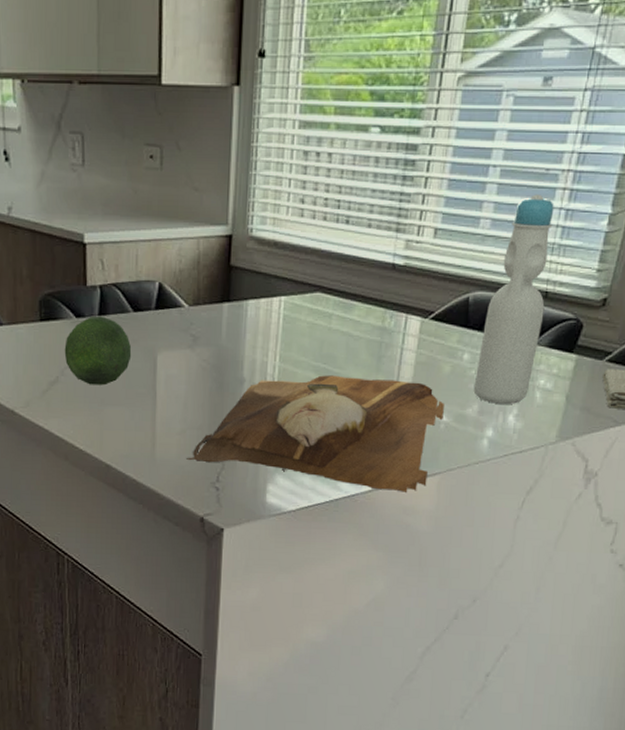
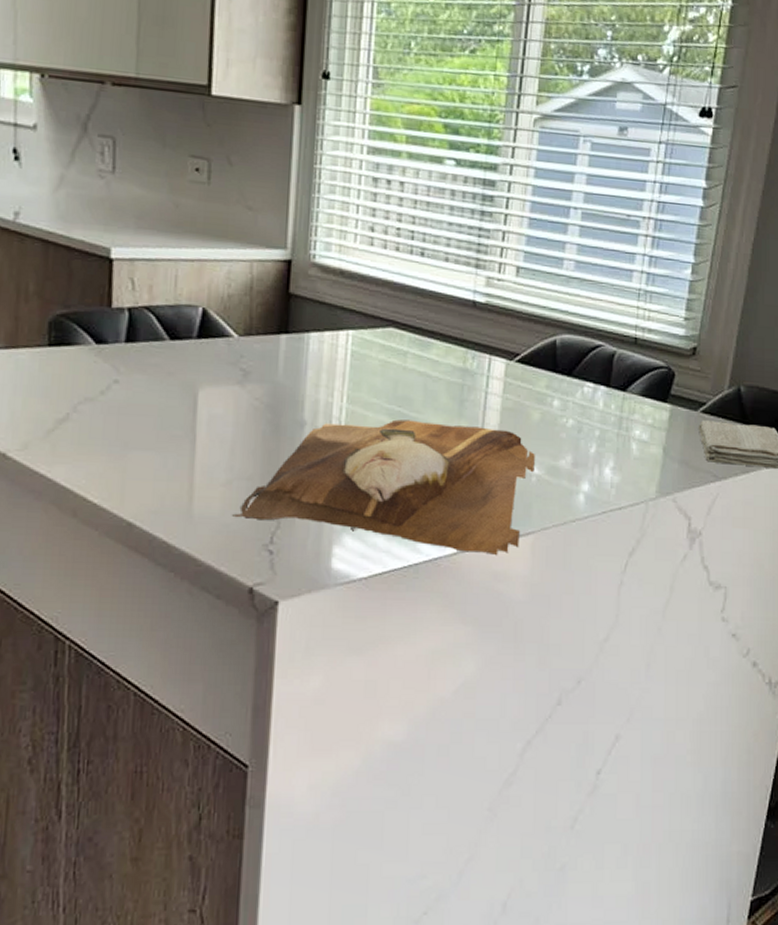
fruit: present [64,316,132,386] -> none [78,342,167,426]
bottle: present [473,194,554,405] -> none [566,239,638,457]

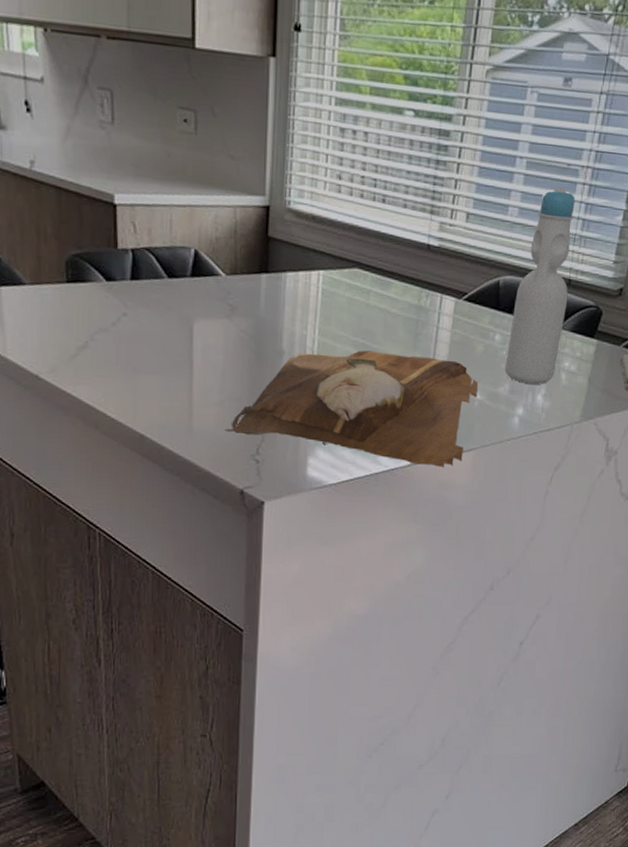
bottle: none [566,239,638,457] -> present [505,187,575,385]

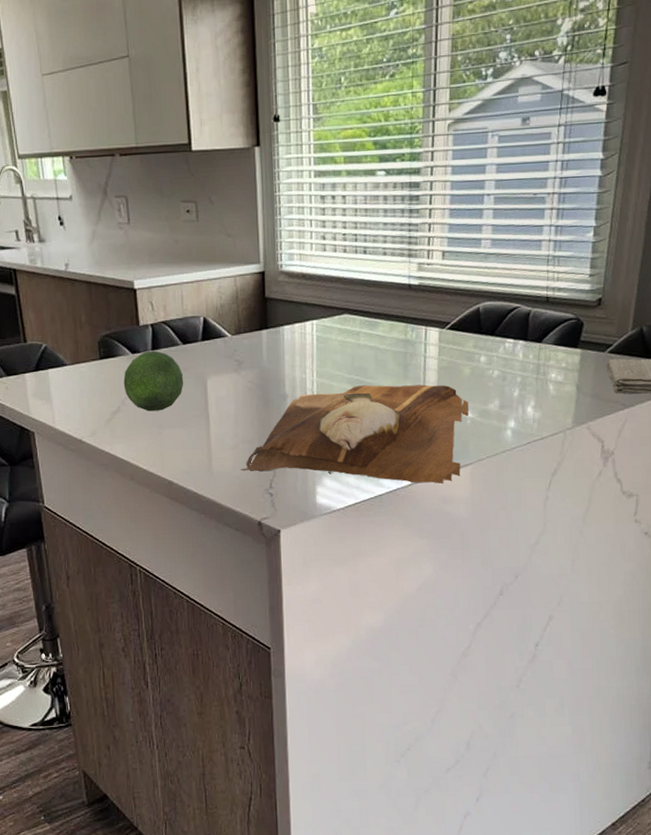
fruit: none [94,280,167,353] -> present [123,350,184,412]
bottle: present [505,187,575,385] -> none [492,215,548,399]

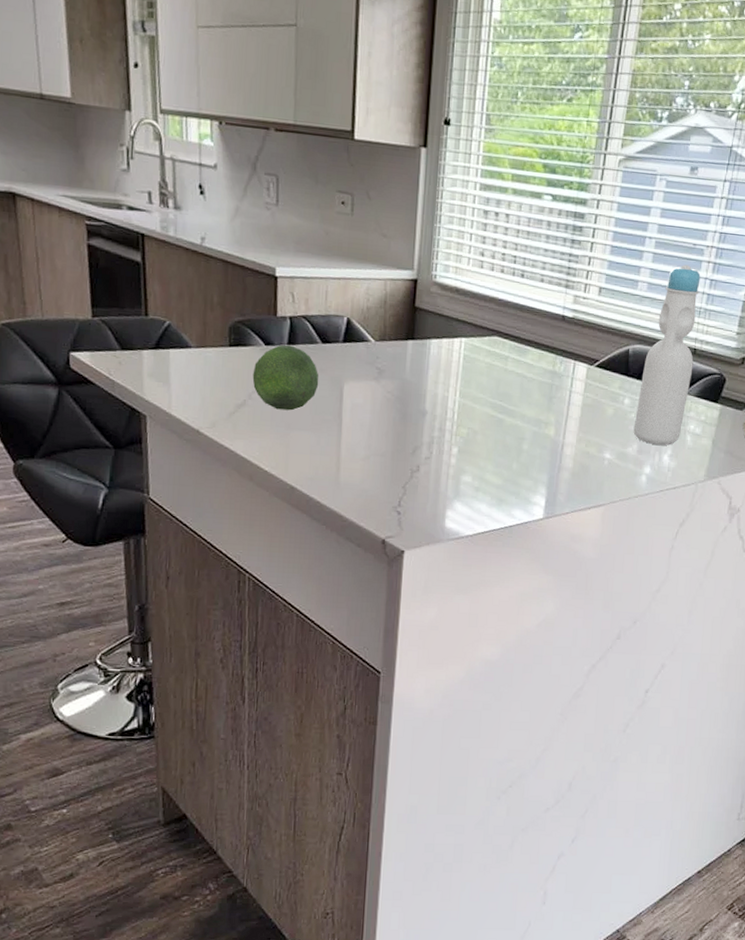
cutting board: present [241,384,469,483] -> none [370,411,608,521]
bottle: none [492,215,548,399] -> present [633,265,701,446]

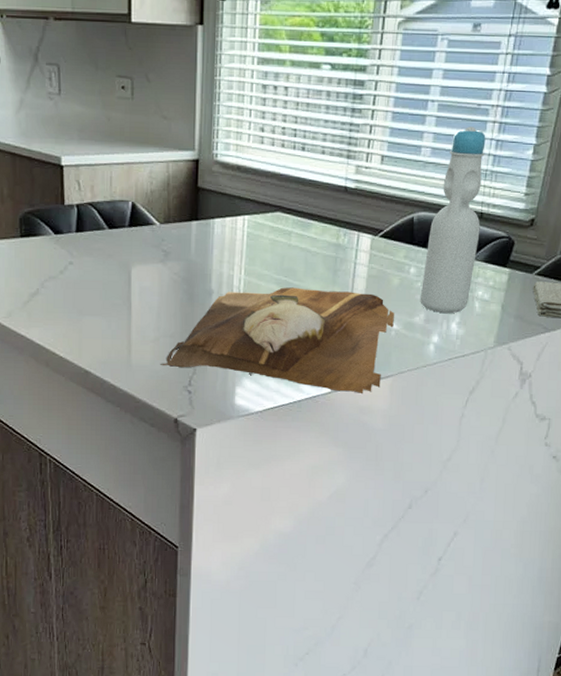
fruit: present [252,344,319,411] -> none [44,232,108,297]
cutting board: none [370,411,608,521] -> present [160,287,394,393]

